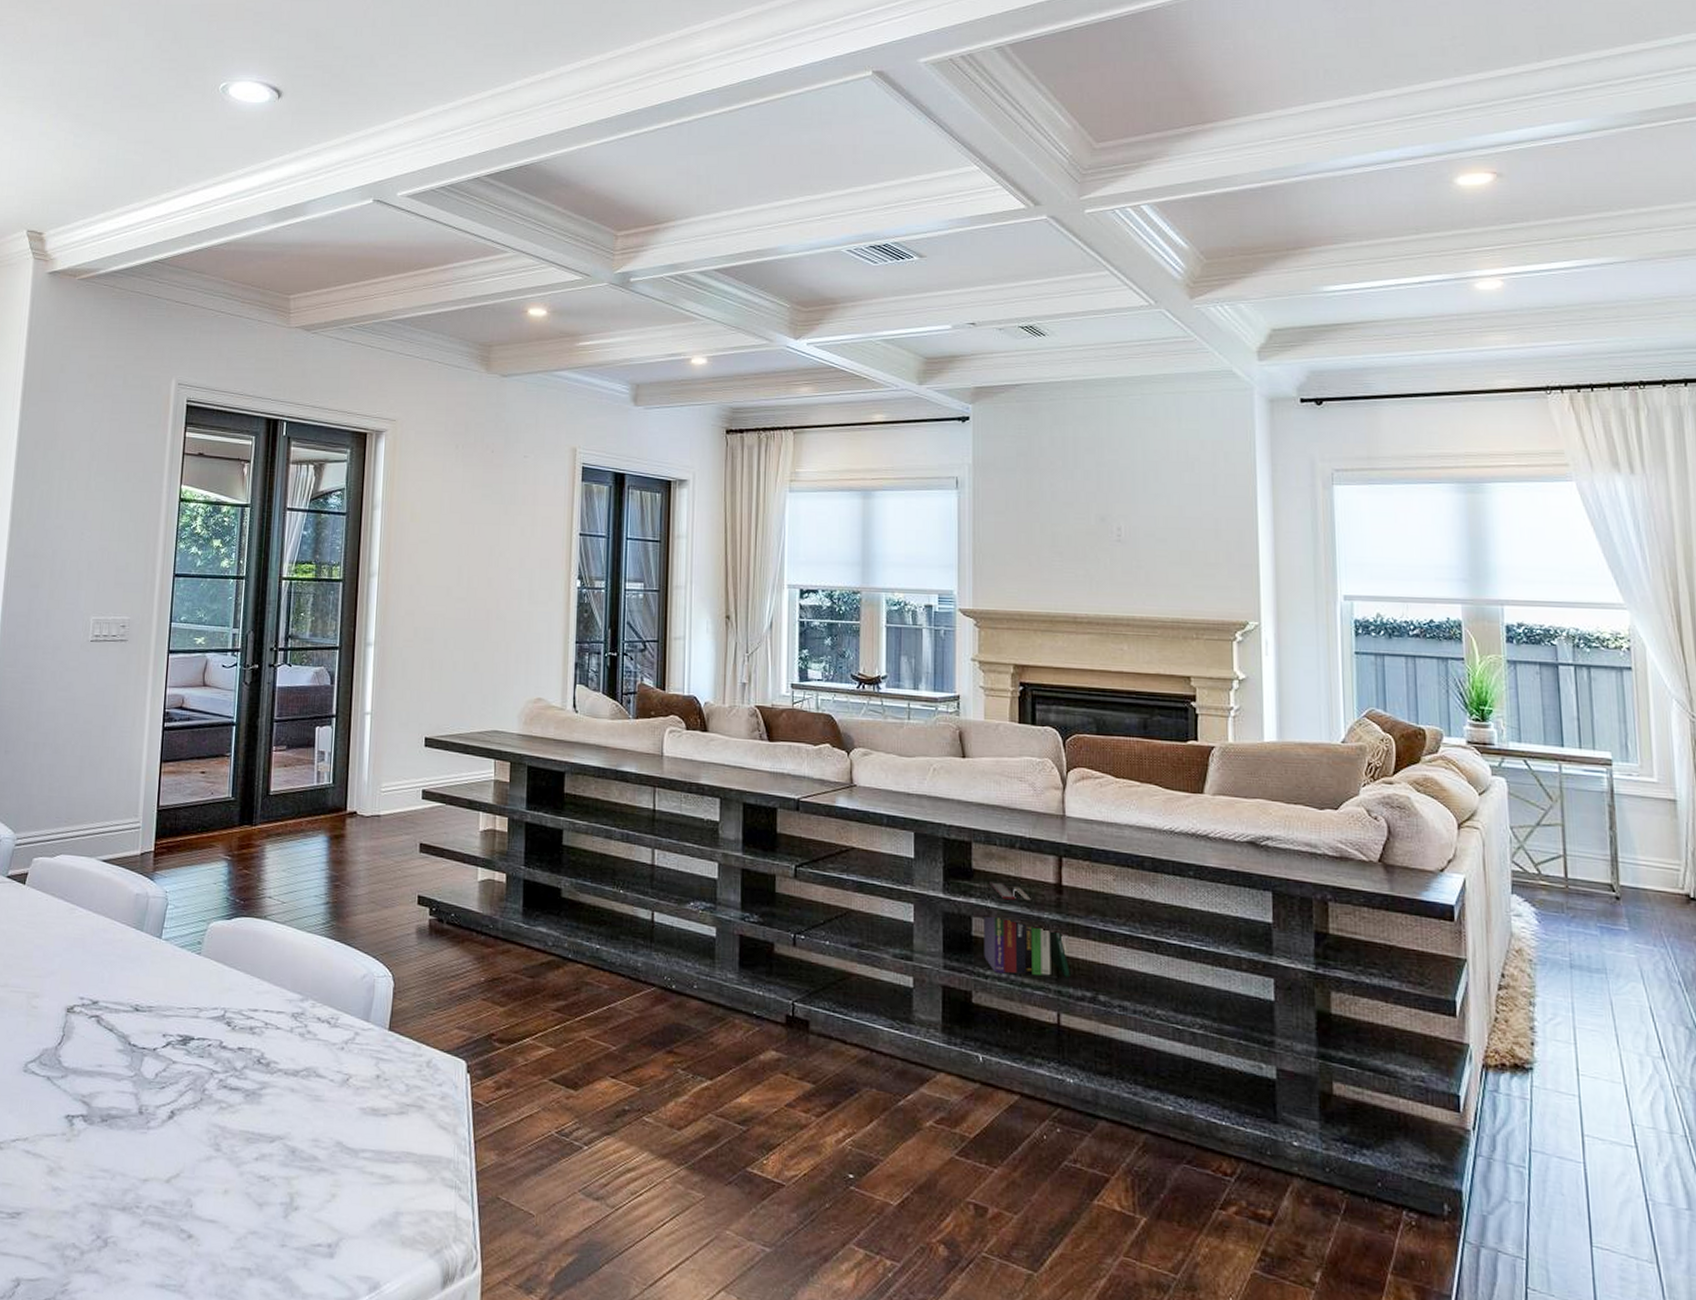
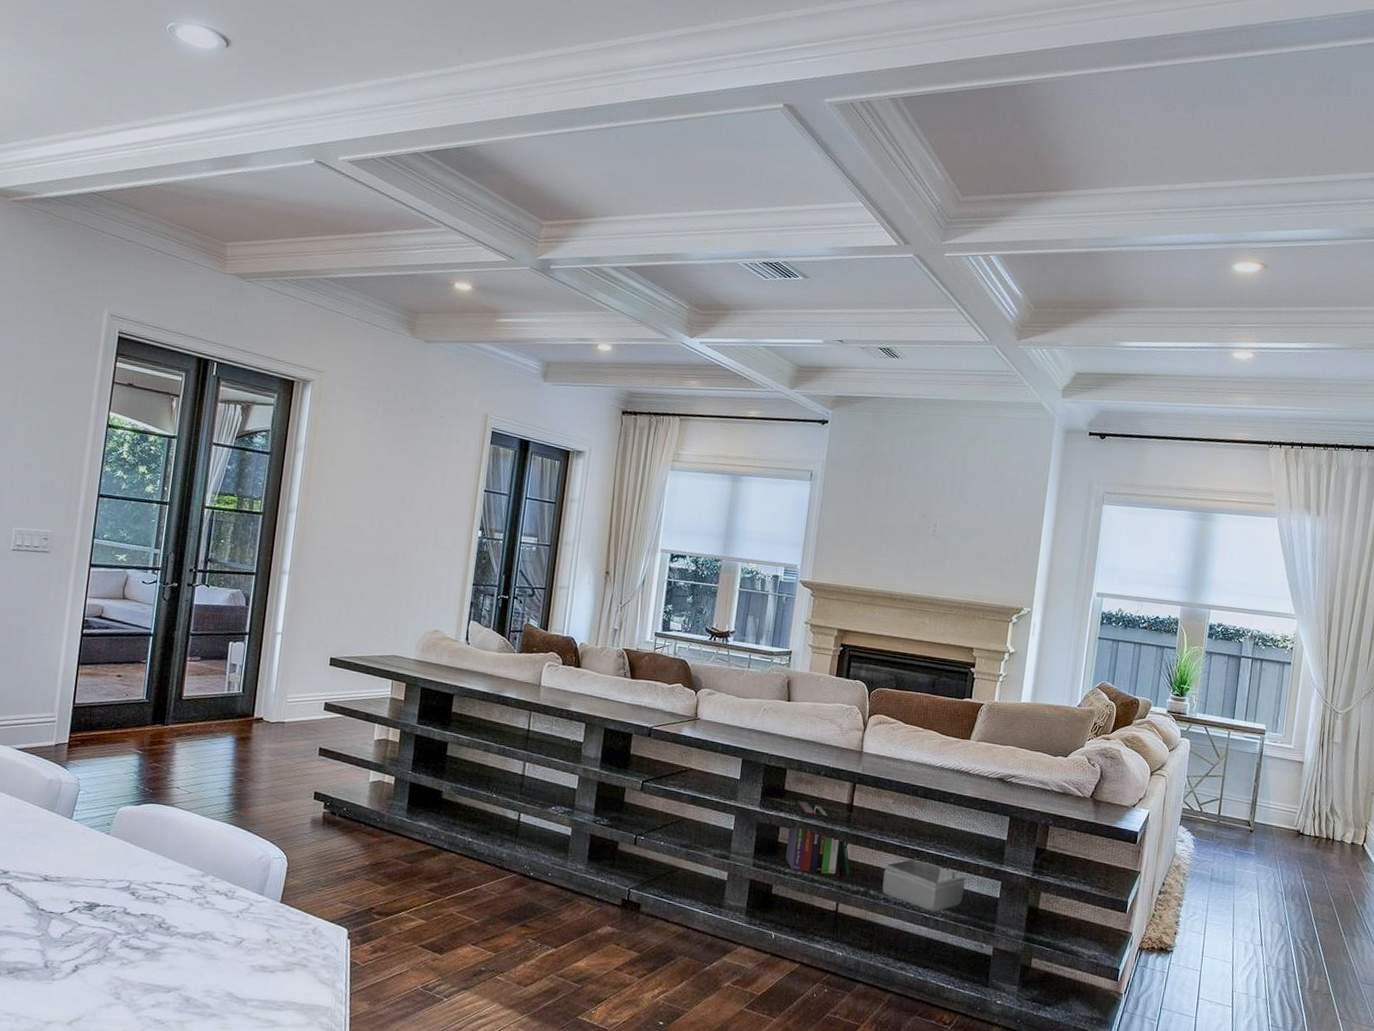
decorative box: none [1114,951,1226,1023] -> present [882,858,966,913]

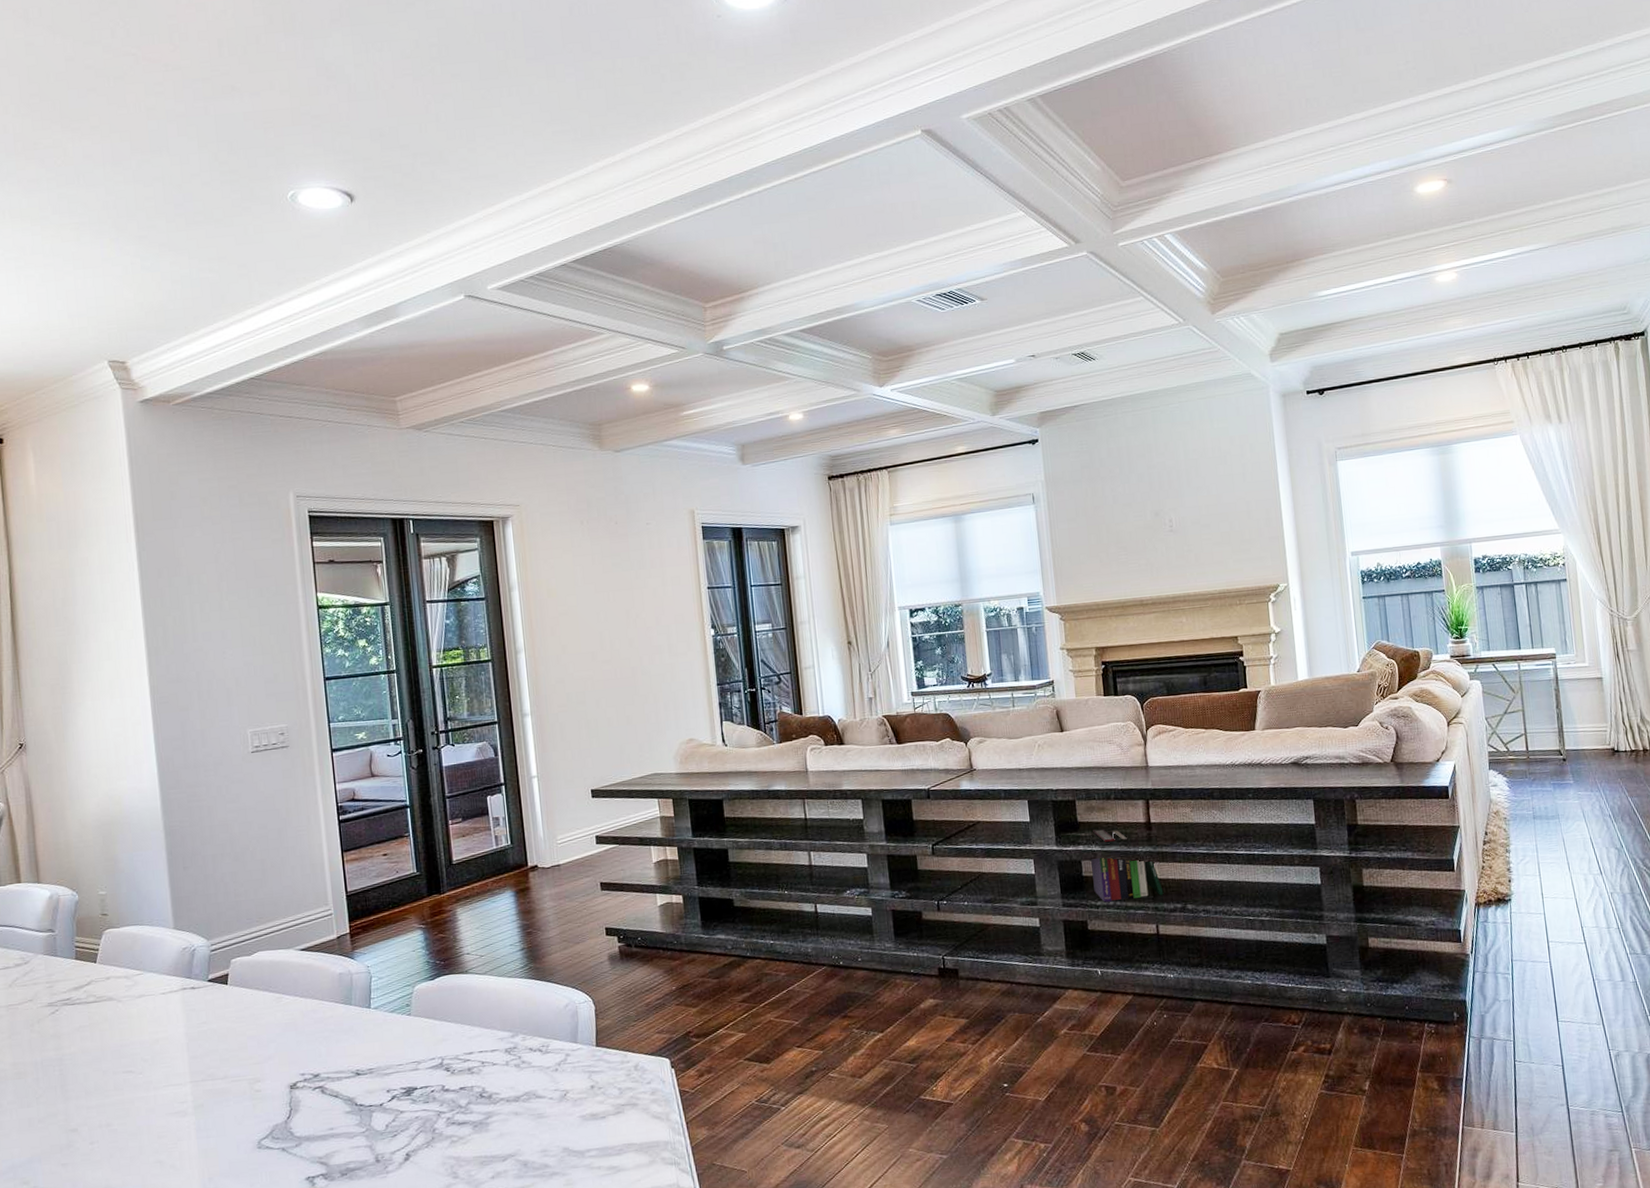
decorative box: present [882,858,966,913] -> none [1197,862,1284,914]

